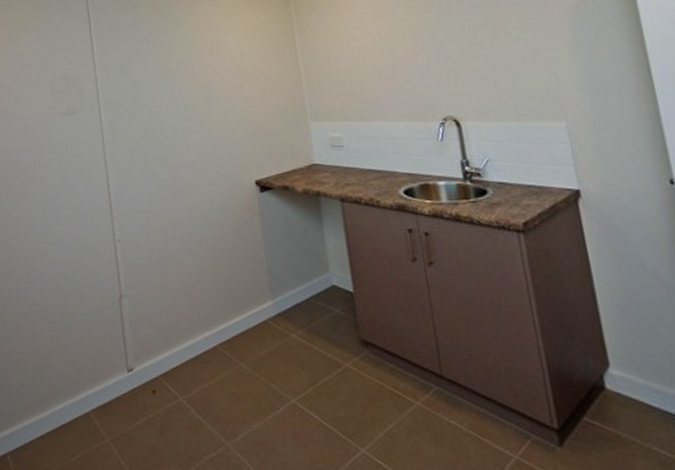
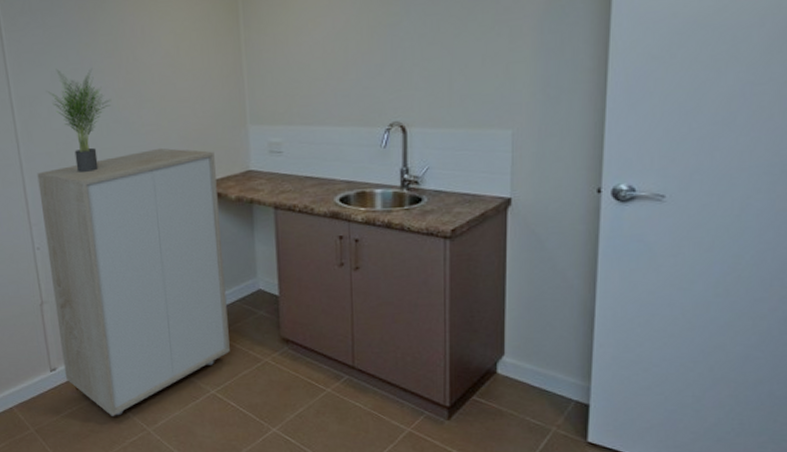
storage cabinet: none [119,143,308,427] -> present [37,147,230,416]
potted plant: none [131,75,185,167] -> present [48,68,112,172]

